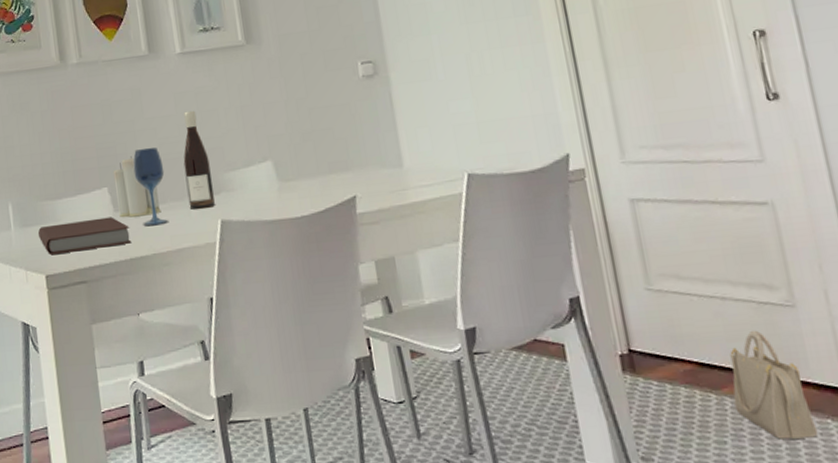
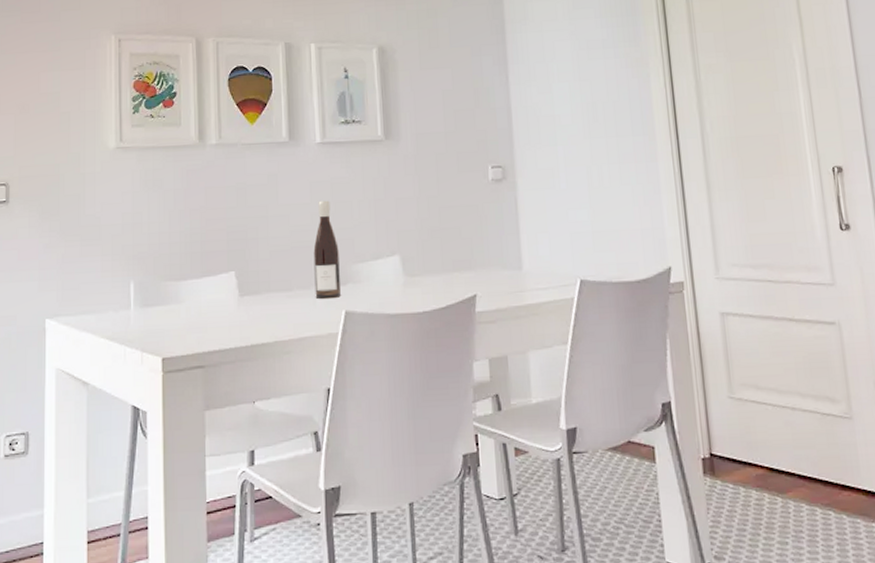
book: present [37,217,132,256] -> none [158,301,254,338]
candle: present [113,156,162,217] -> none [242,241,287,303]
wineglass: present [132,147,168,226] -> none [263,235,294,313]
handbag: present [730,330,819,439] -> none [796,439,865,541]

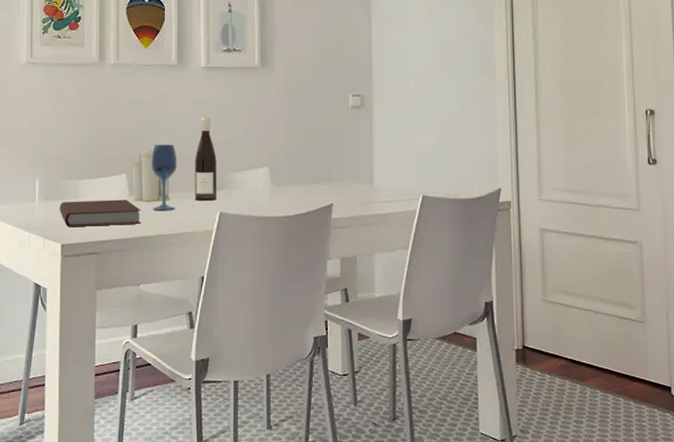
book: none [158,301,254,338] -> present [59,199,141,228]
candle: none [242,241,287,303] -> present [132,149,170,202]
wineglass: none [263,235,294,313] -> present [151,145,177,211]

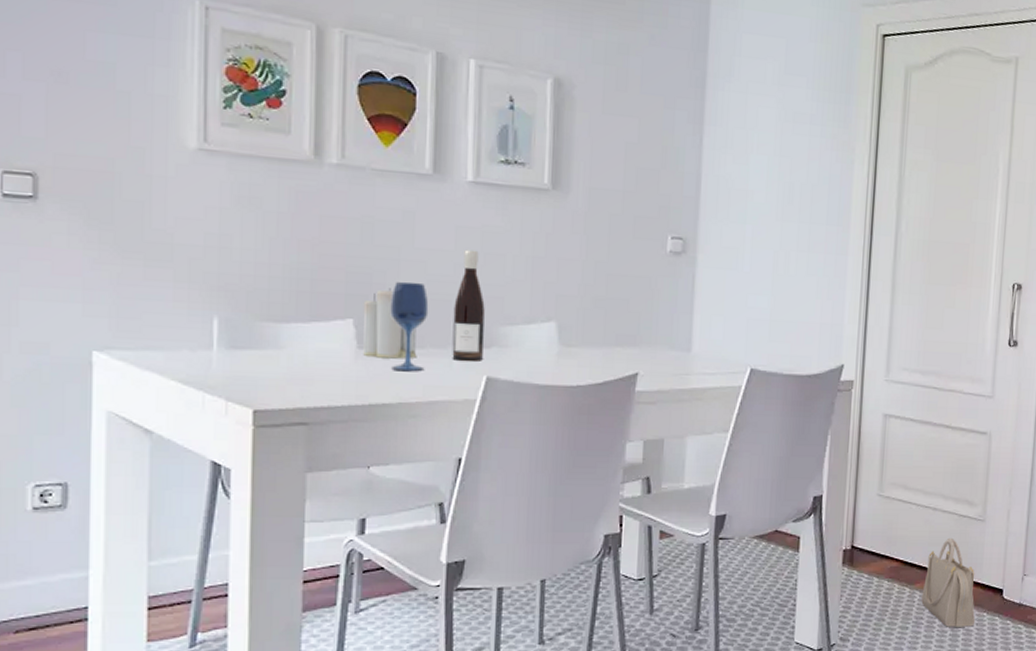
book: present [59,199,141,228] -> none [250,351,375,388]
handbag: none [592,338,647,422] -> present [921,537,976,627]

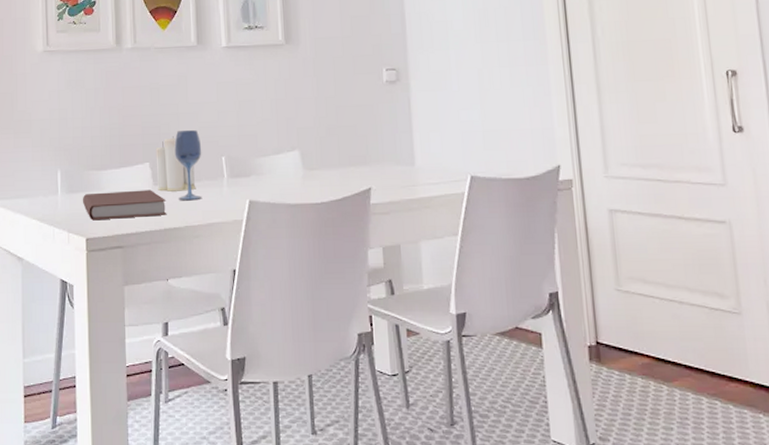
book: none [250,351,375,388] -> present [82,190,167,221]
bottle: present [452,249,485,363] -> none [220,99,246,190]
handbag: present [921,537,976,627] -> none [682,332,751,429]

